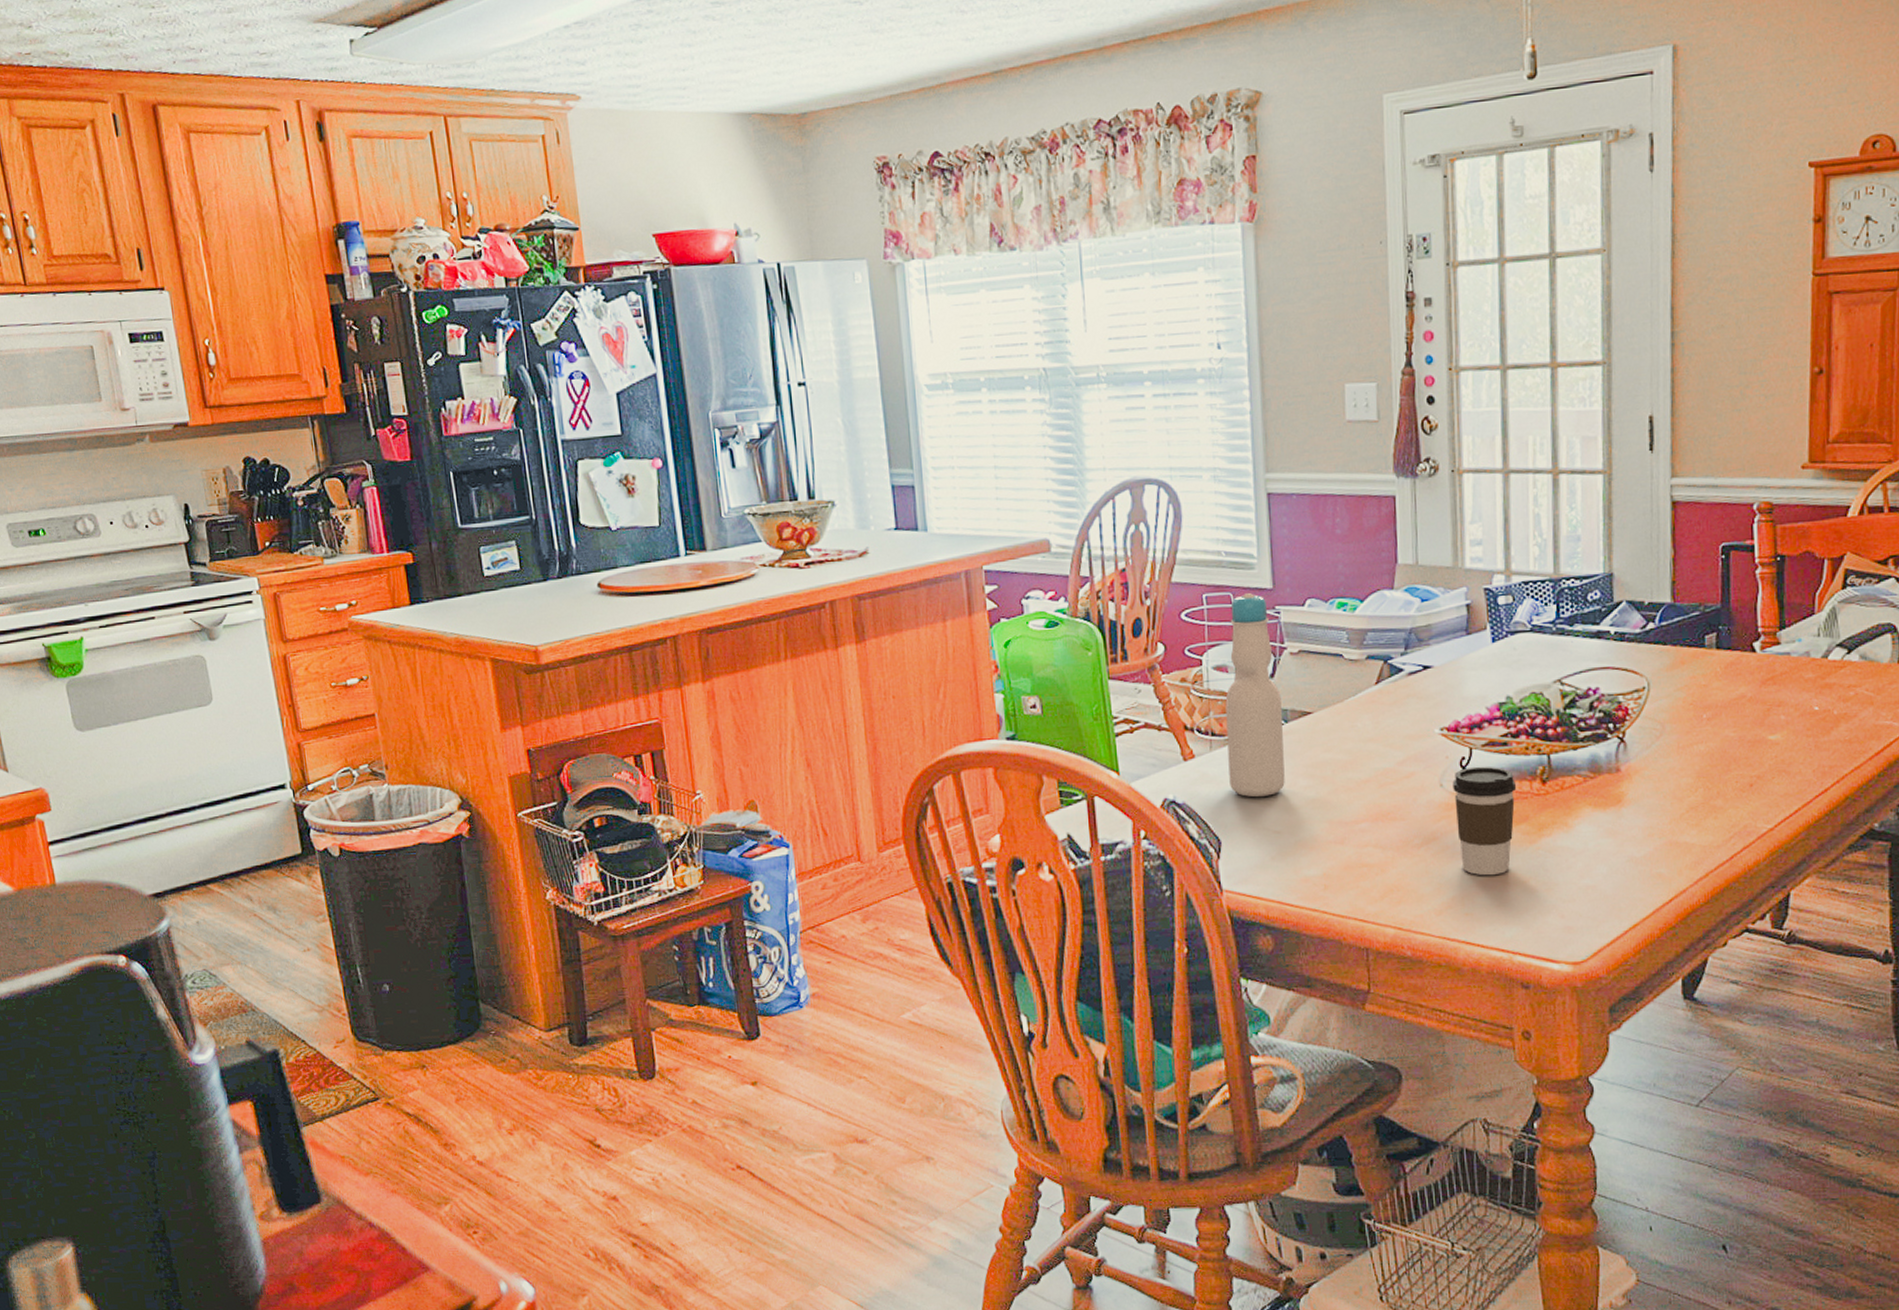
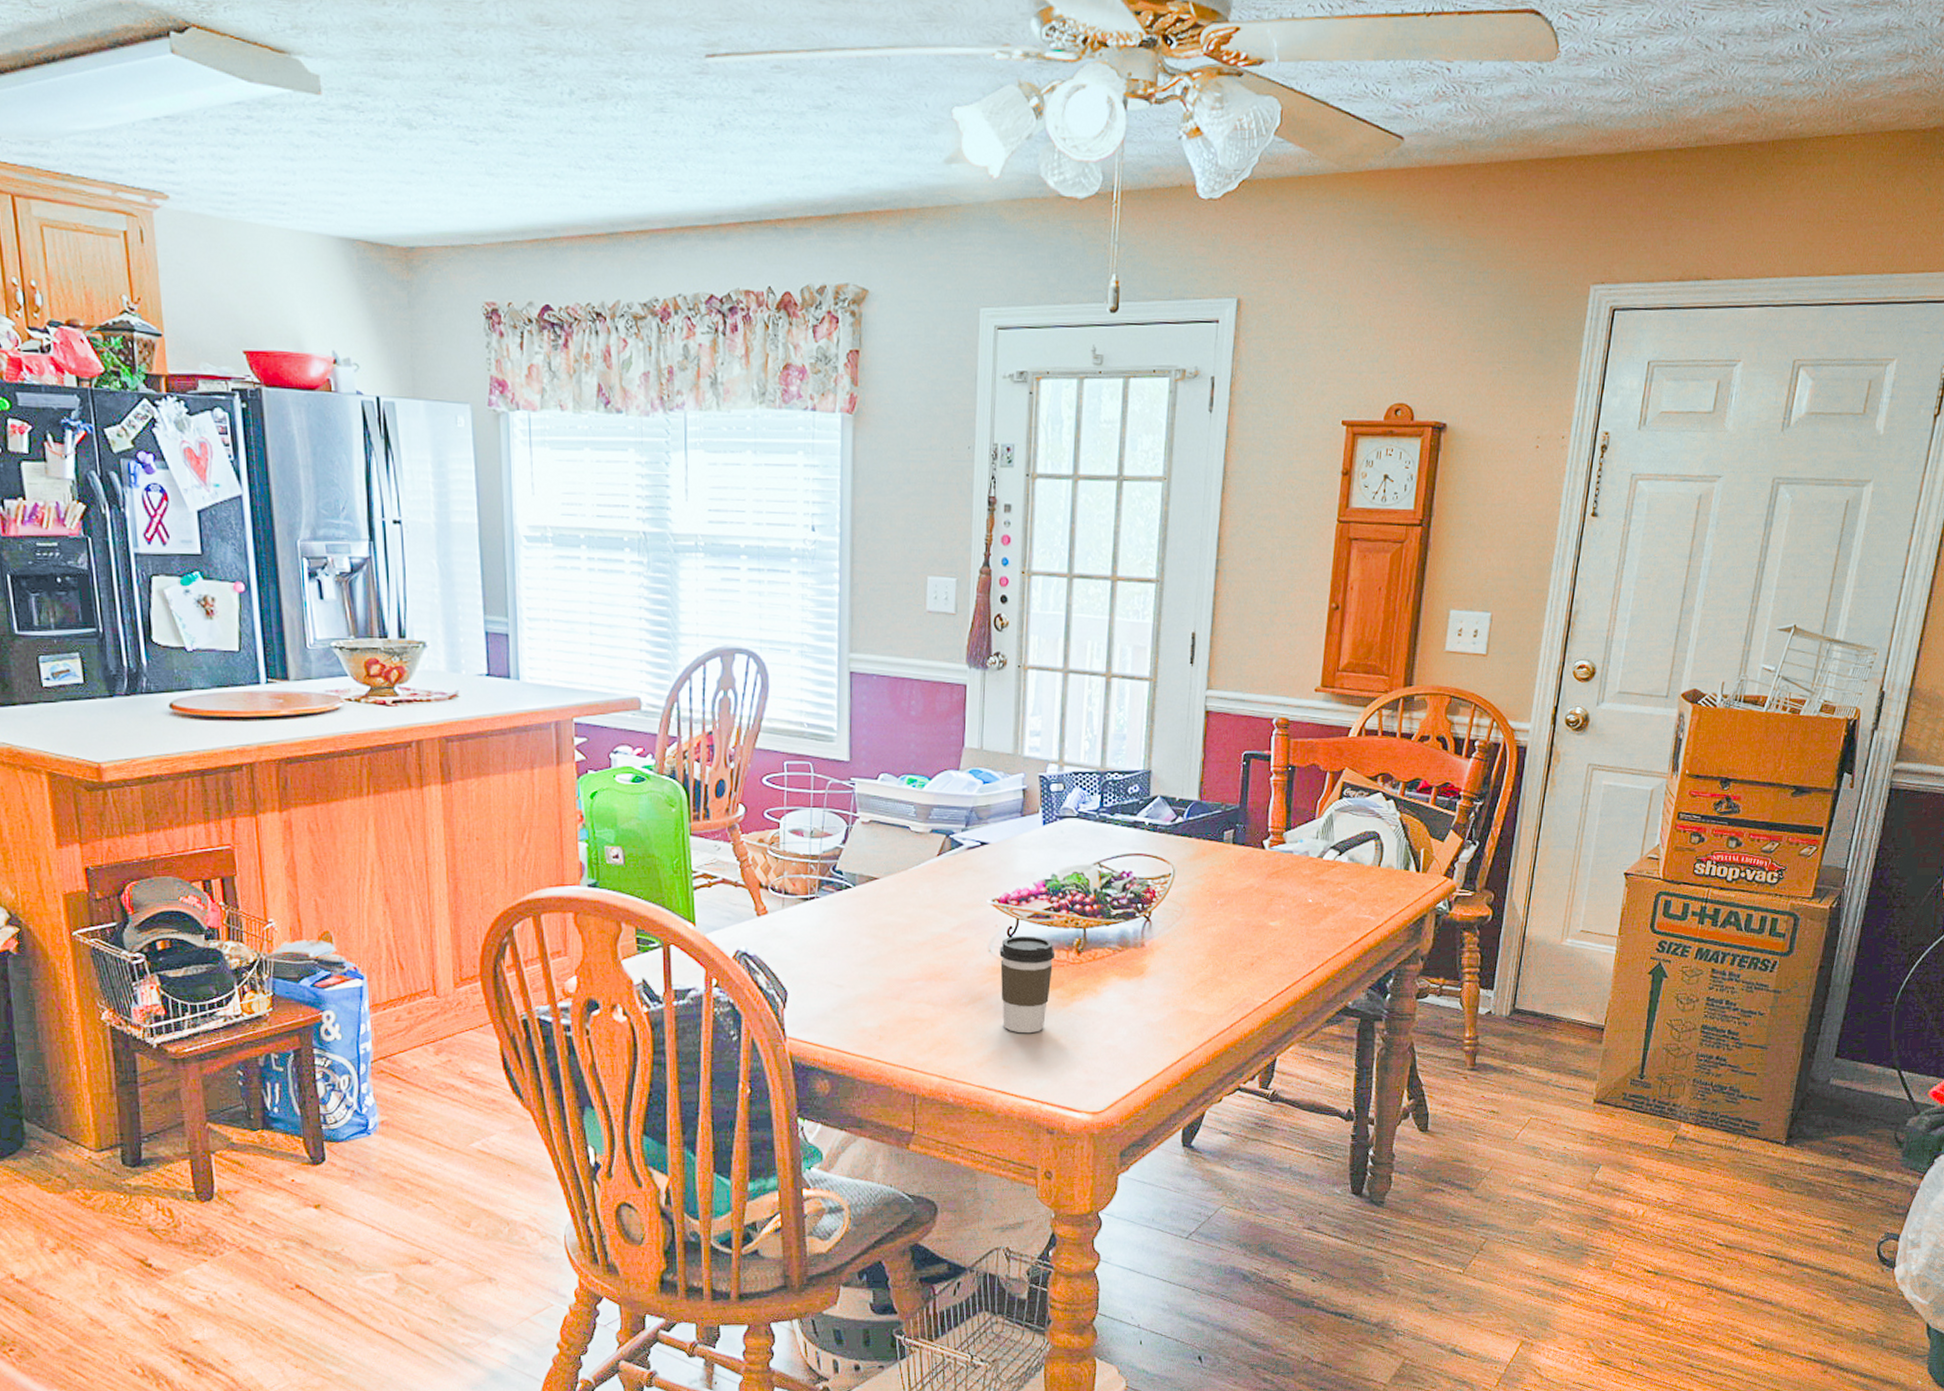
bottle: present [1225,593,1285,798] -> none [799,764,851,954]

